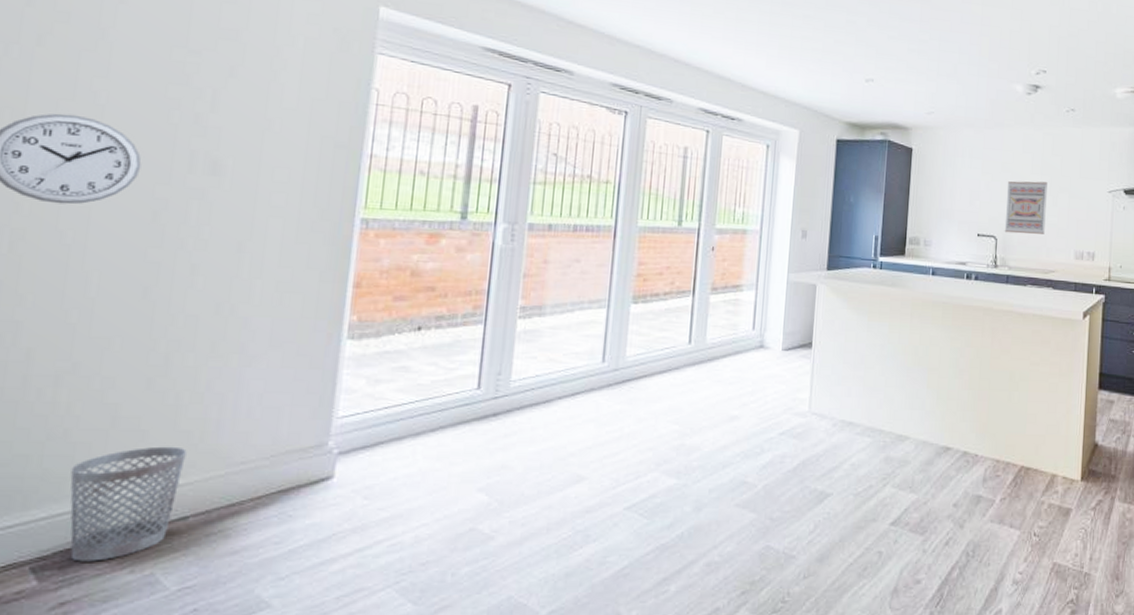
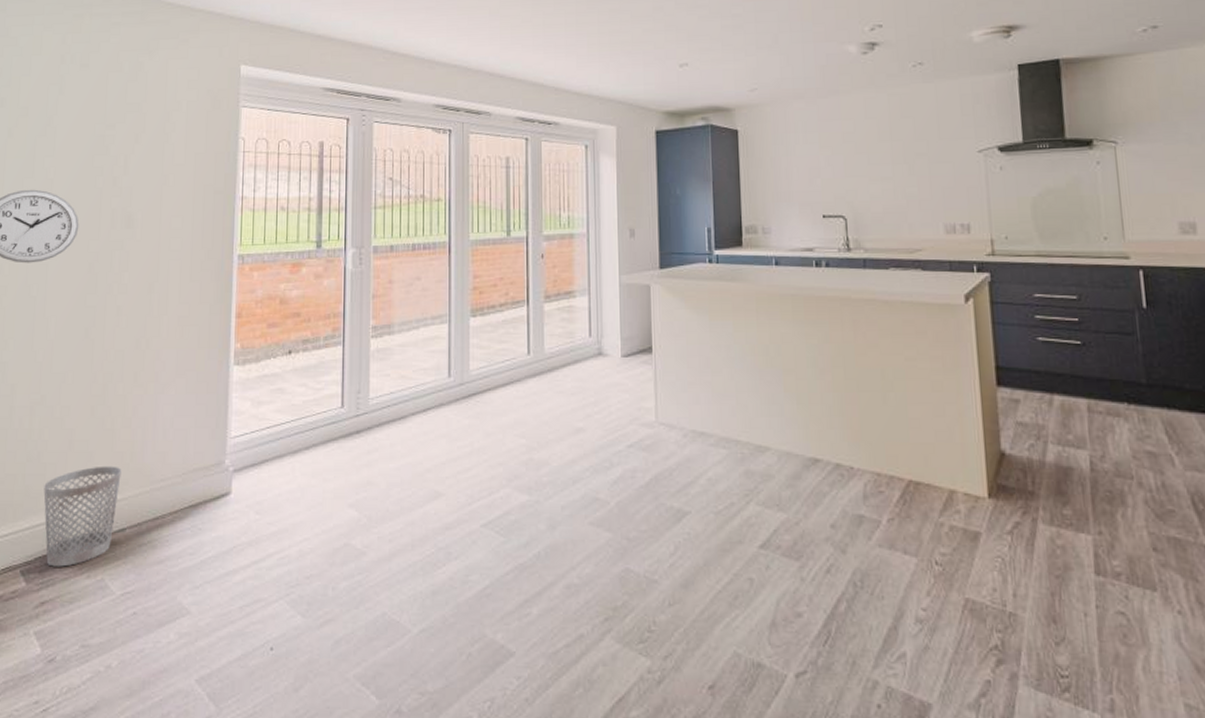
wall art: present [1004,181,1048,234] -> none [851,149,904,211]

